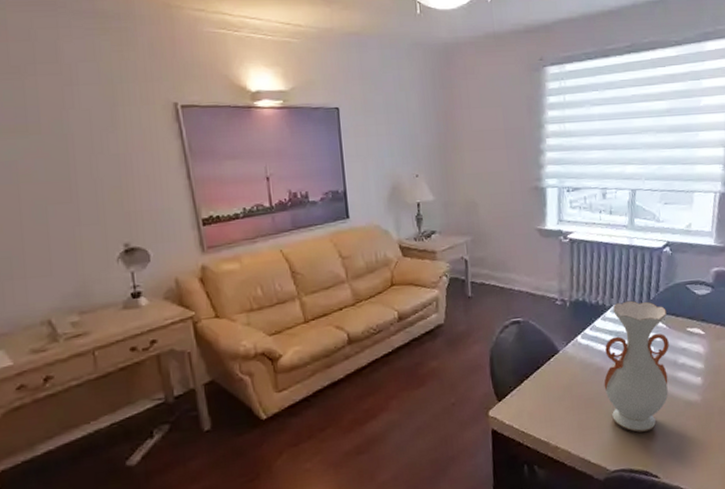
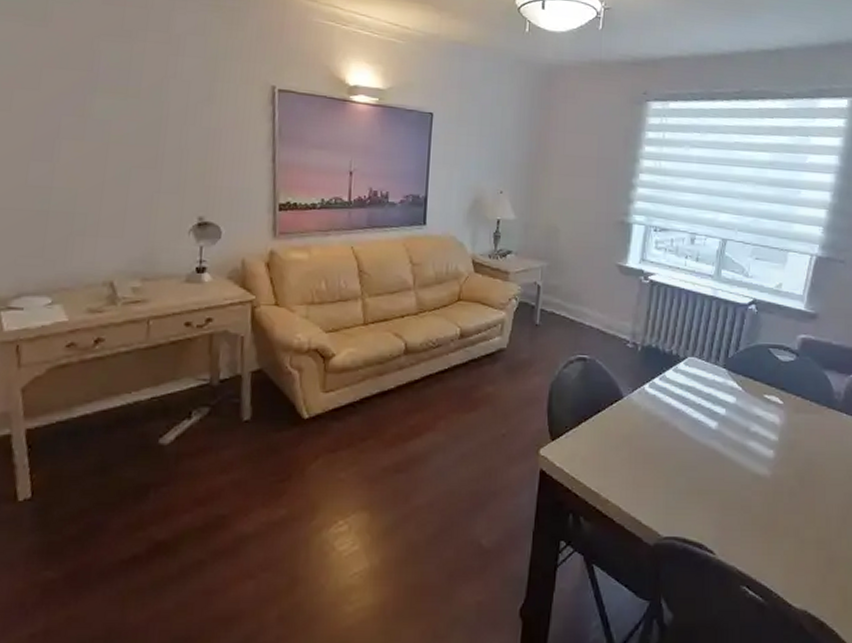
vase: present [604,300,669,433] -> none [667,355,744,500]

